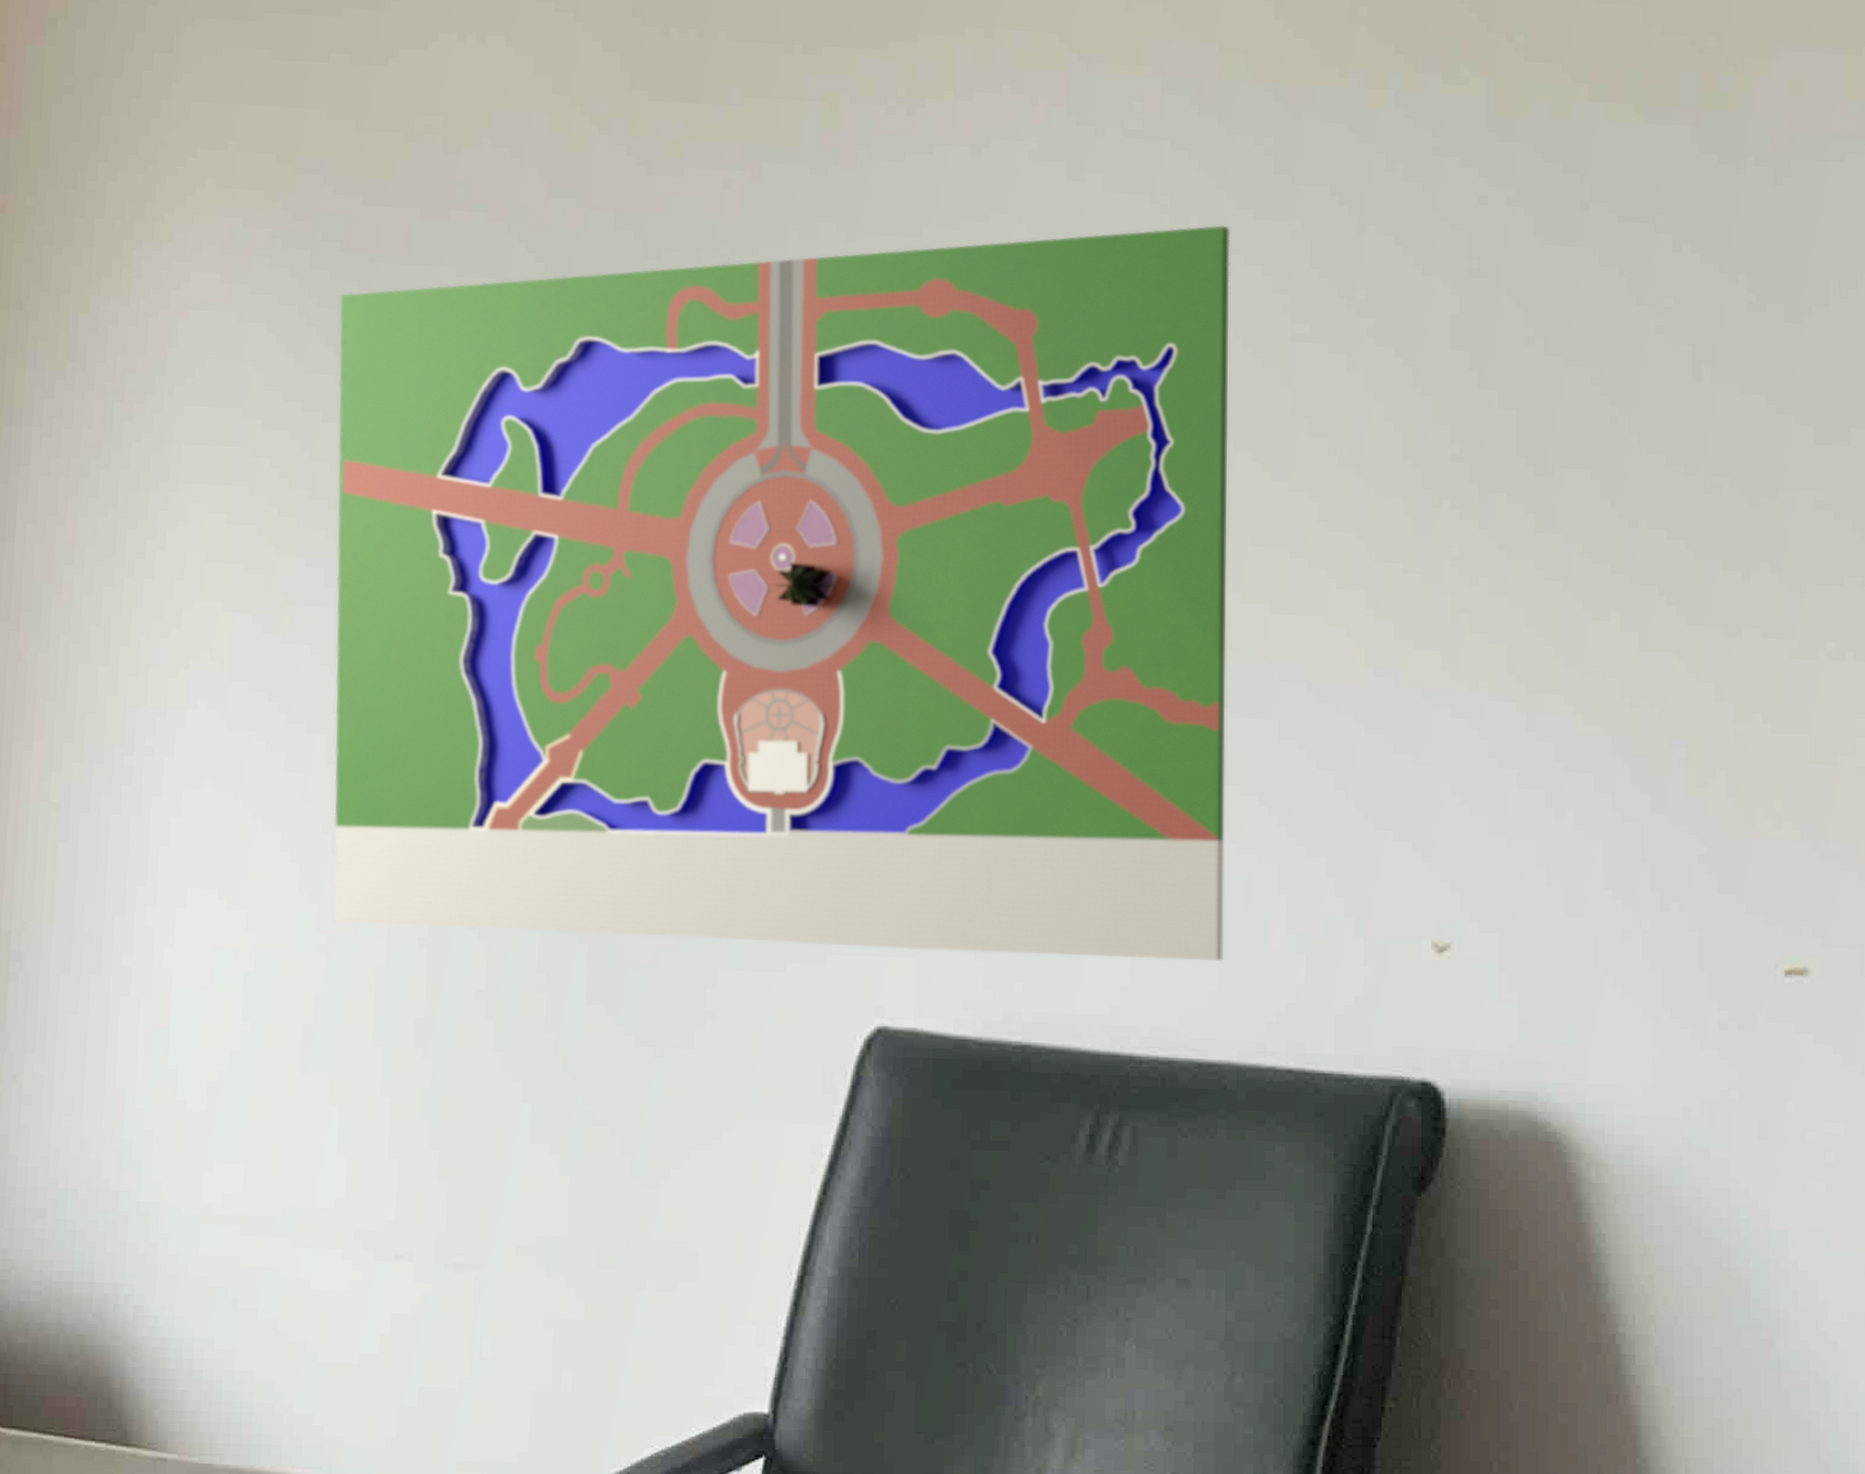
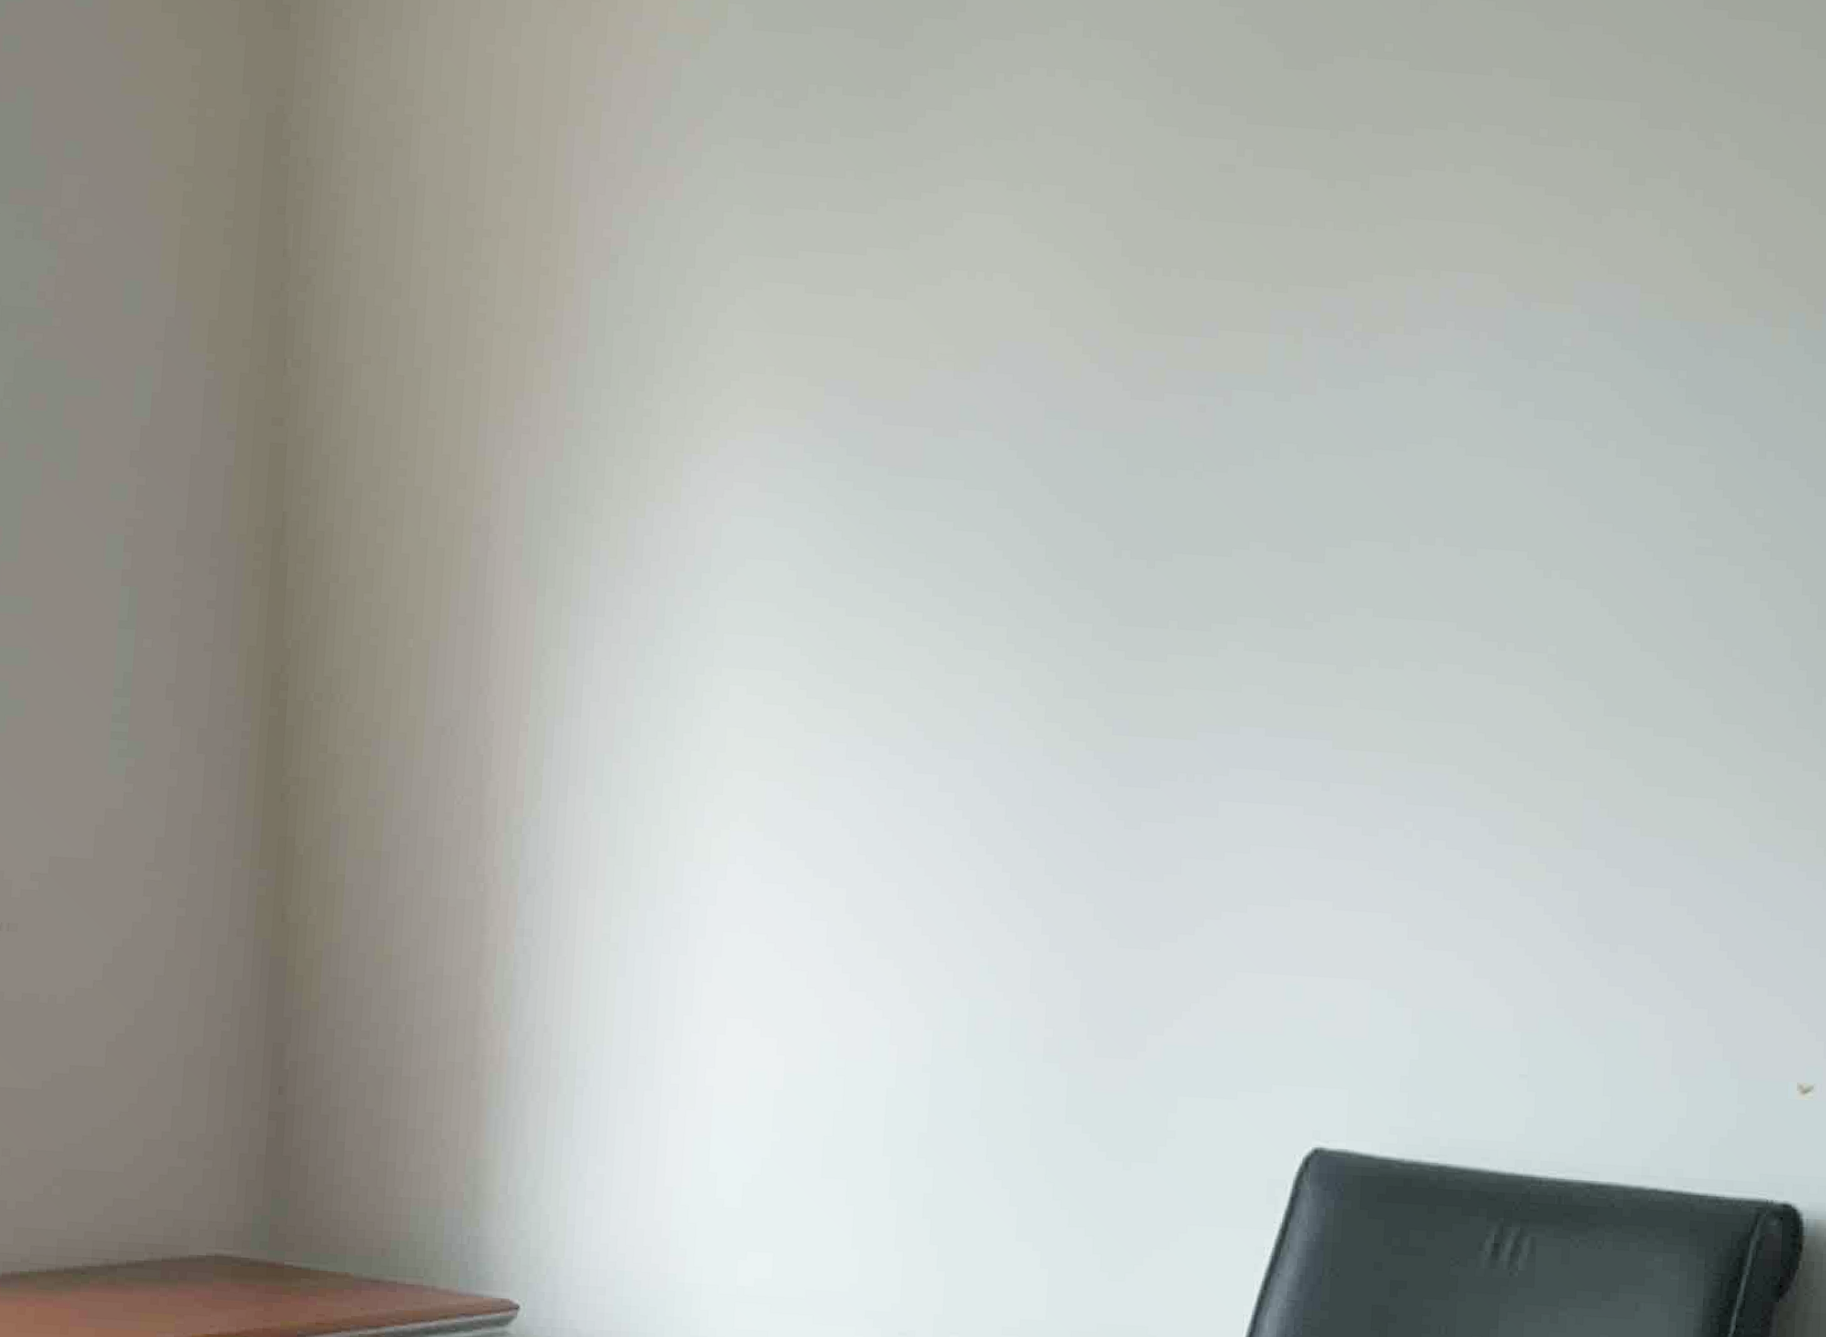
road map: present [333,225,1230,962] -> none [850,449,1645,1098]

